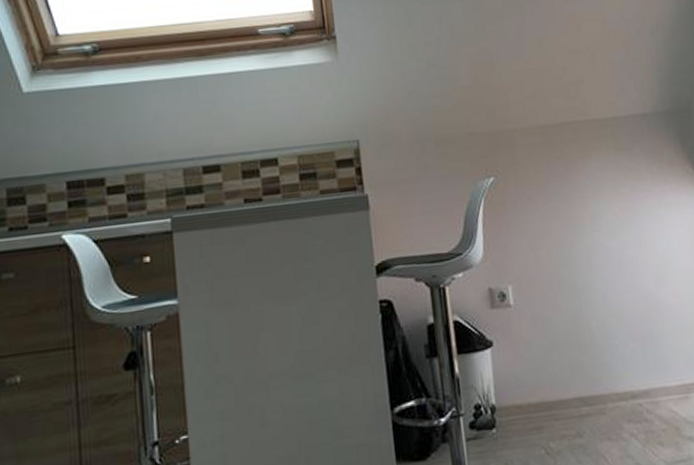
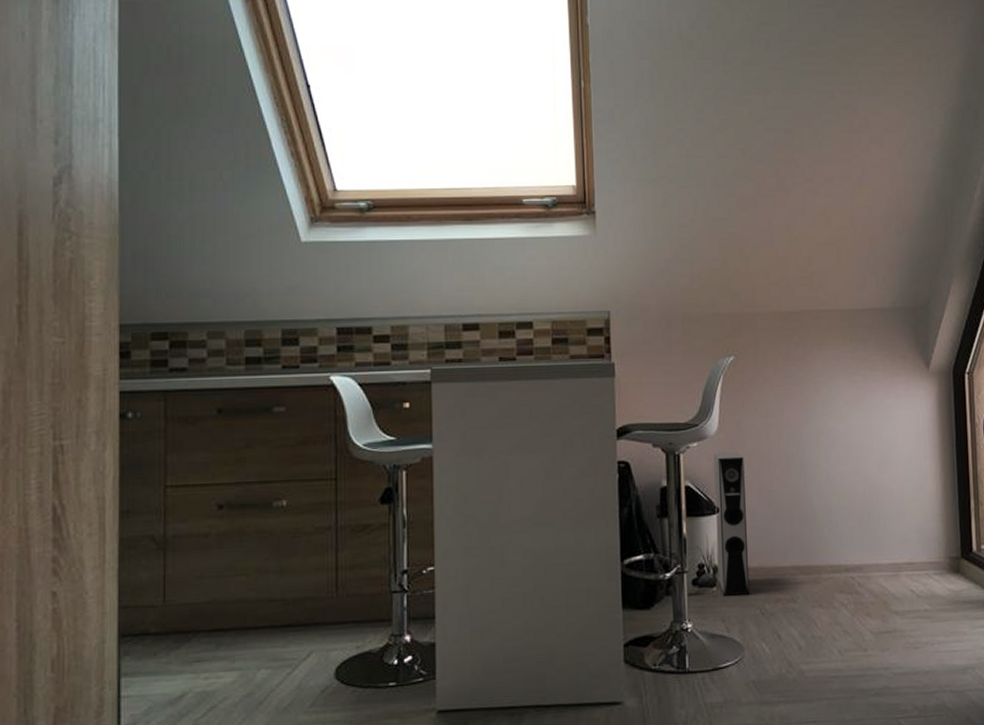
speaker: none [481,279,533,438] -> present [714,451,750,596]

